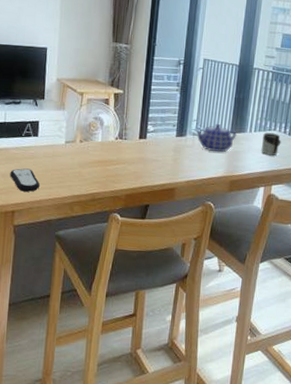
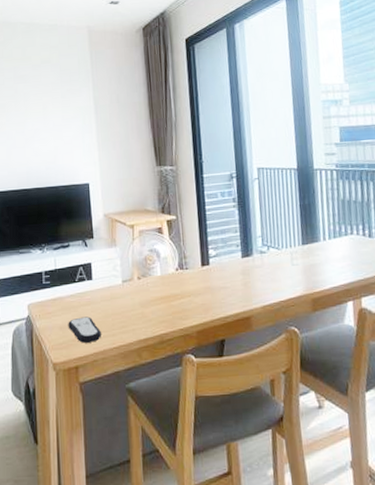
teapot: present [194,123,237,153] -> none [261,236,310,269]
cup: present [261,132,281,155] -> none [339,237,362,264]

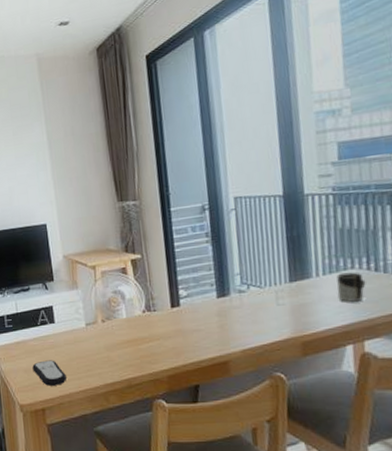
cup: none [339,237,362,264] -> present [336,272,366,302]

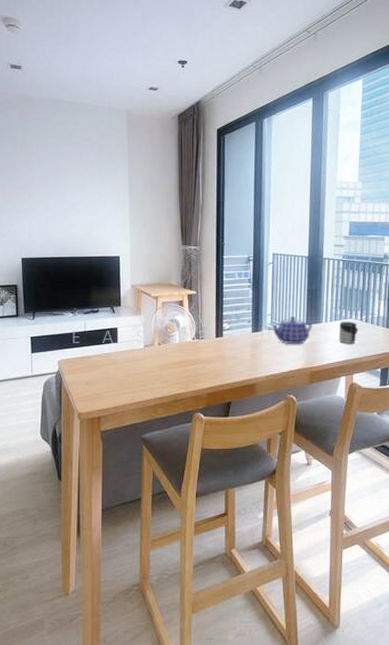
remote control: present [32,360,67,386] -> none [93,375,122,397]
teapot: none [240,272,299,309] -> present [270,316,312,345]

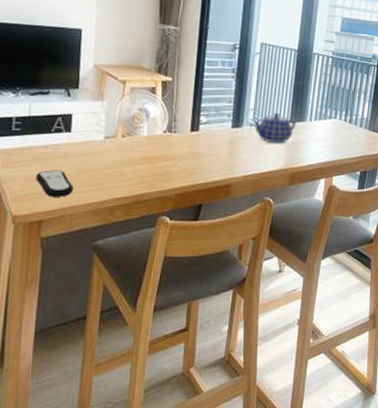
remote control: none [93,375,122,397] -> present [36,170,73,197]
cup: present [338,321,359,344] -> none [321,121,342,145]

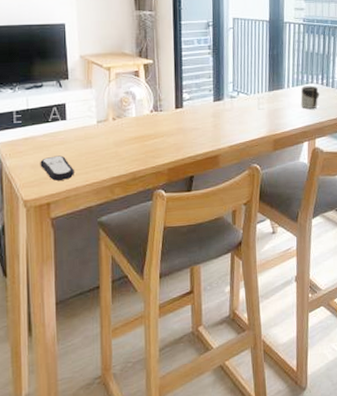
teapot: present [252,112,296,144] -> none [232,82,275,113]
cup: none [321,121,342,145] -> present [300,86,320,109]

